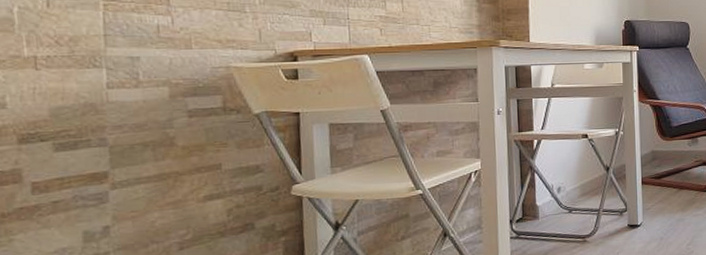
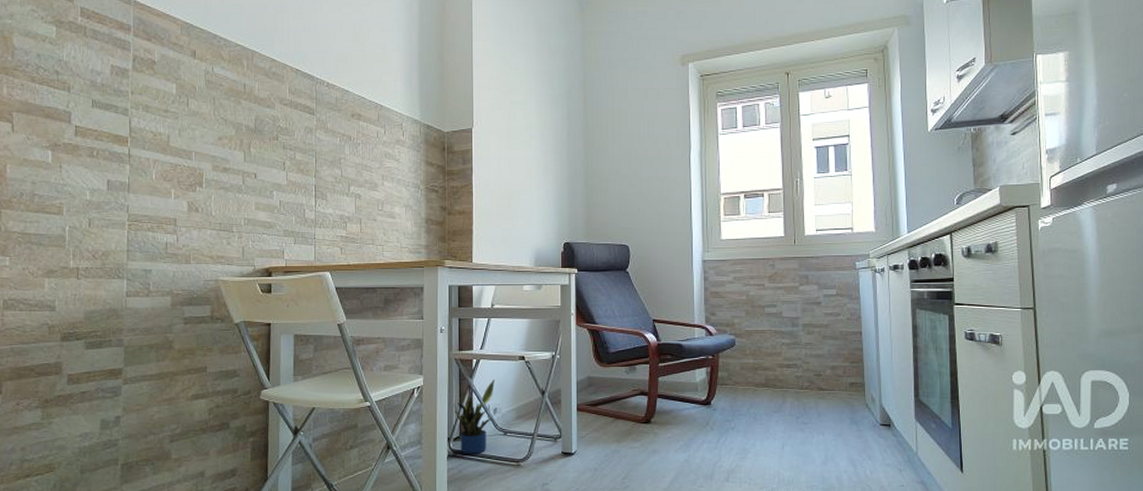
potted plant: none [515,159,558,235] -> present [453,380,496,454]

